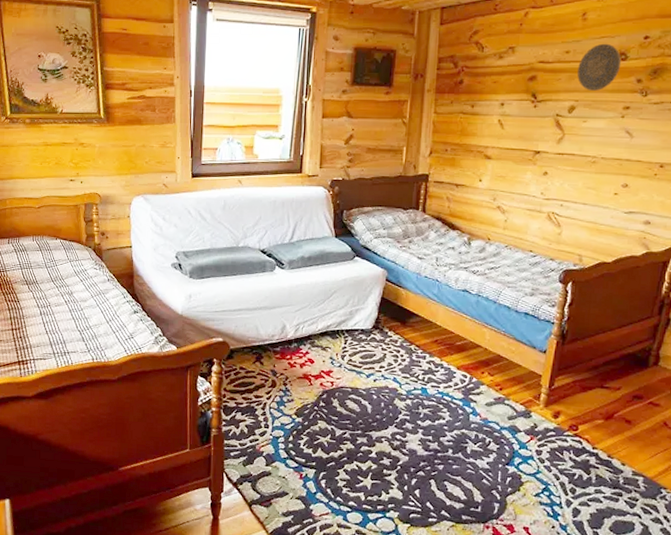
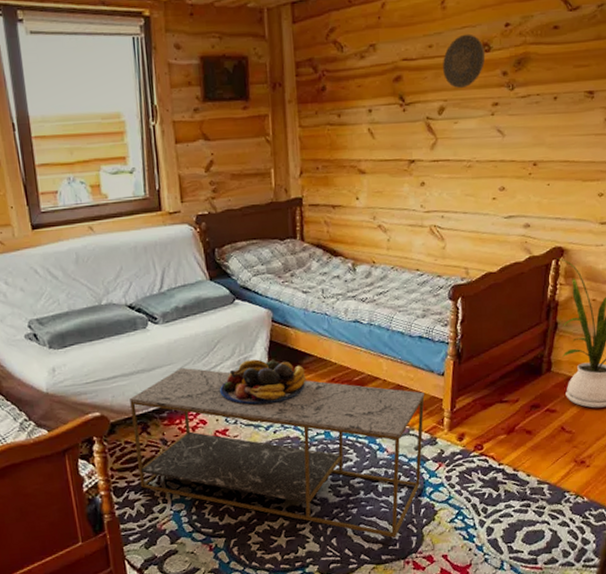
coffee table: none [247,310,524,500] -> present [130,367,425,538]
fruit bowl: none [330,312,411,354] -> present [220,359,306,405]

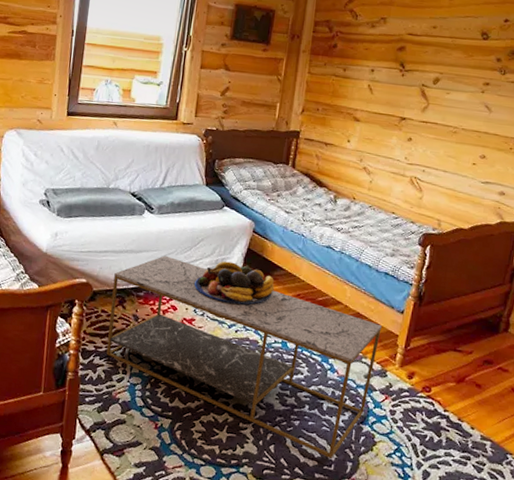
decorative plate: present [443,33,486,88] -> none [443,22,484,66]

